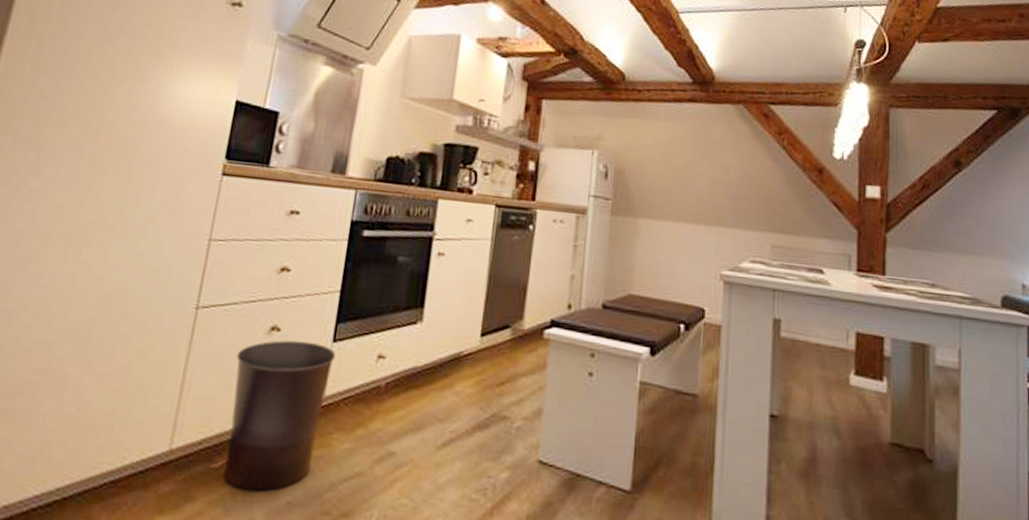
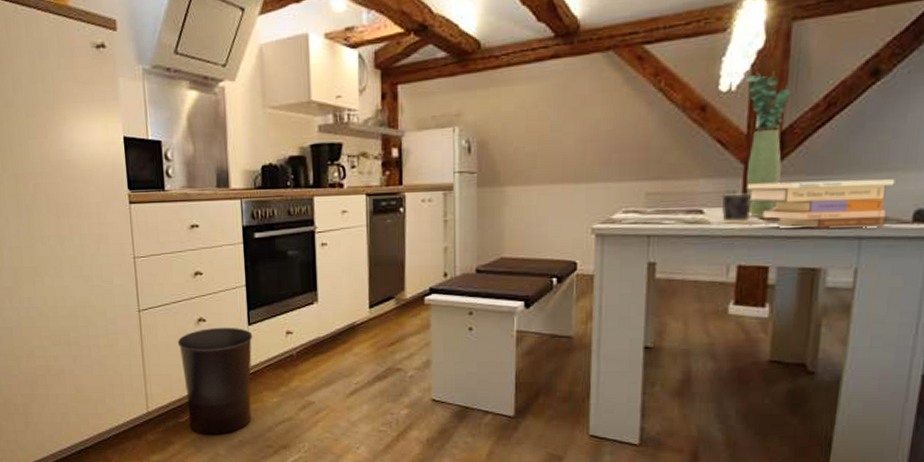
mug: none [839,256,866,289] -> present [721,193,753,224]
vase: none [855,144,893,284] -> present [745,69,792,217]
books: none [860,249,983,308] -> present [746,179,896,229]

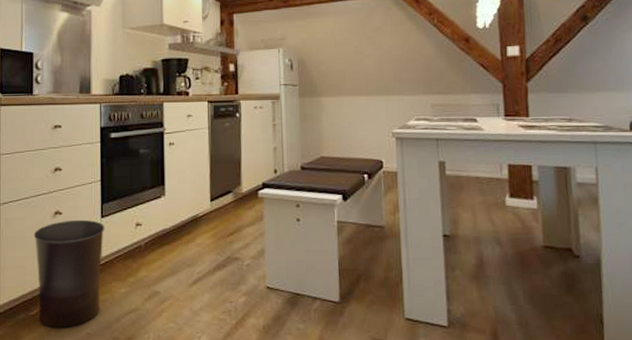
mug: present [721,193,753,224] -> none [489,106,513,130]
vase: present [745,69,792,217] -> none [495,13,530,125]
books: present [746,179,896,229] -> none [506,97,613,135]

